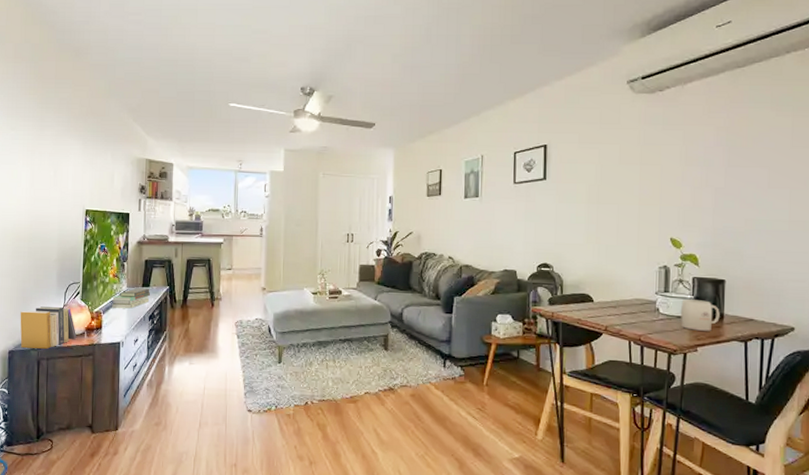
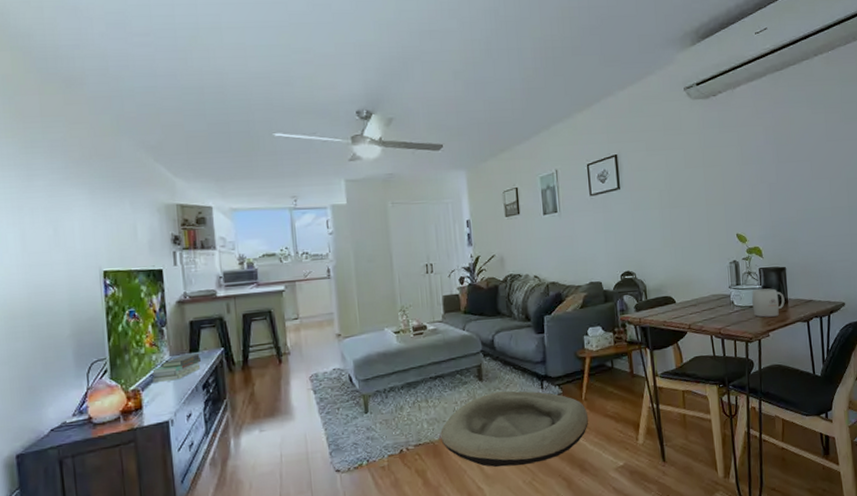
books: present [20,306,77,349] -> none [27,390,111,449]
dog bed: none [343,363,487,438] -> present [440,390,588,467]

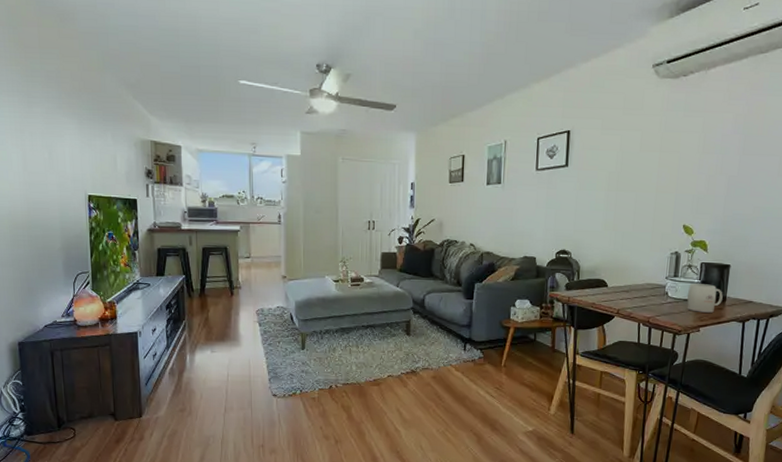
books: present [152,354,201,382] -> none [125,277,166,298]
dog bed: present [440,390,588,467] -> none [367,347,505,416]

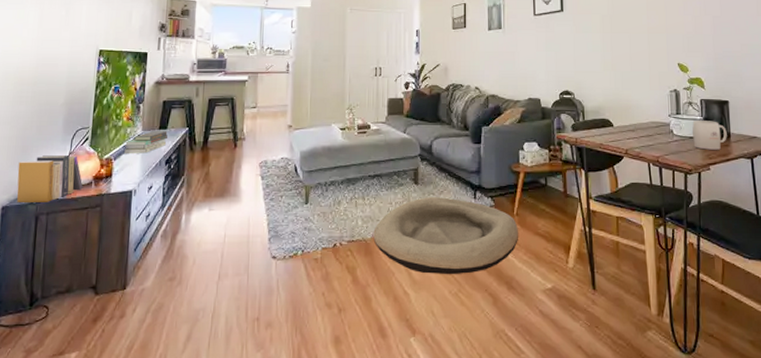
books: none [26,297,91,340] -> present [17,155,83,203]
books: none [125,277,166,298] -> present [124,131,168,153]
dog bed: none [367,347,505,416] -> present [373,197,518,275]

